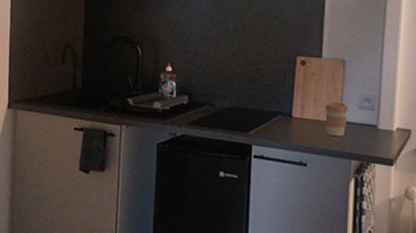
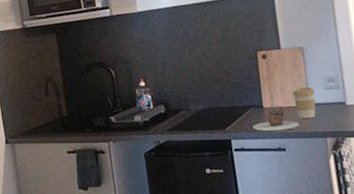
teapot: none [277,115,327,145] -> present [252,104,300,132]

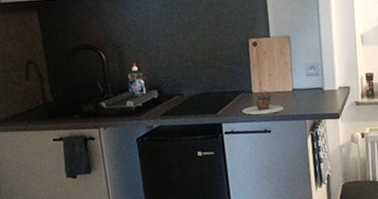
coffee cup: present [292,87,316,119] -> none [278,73,299,103]

